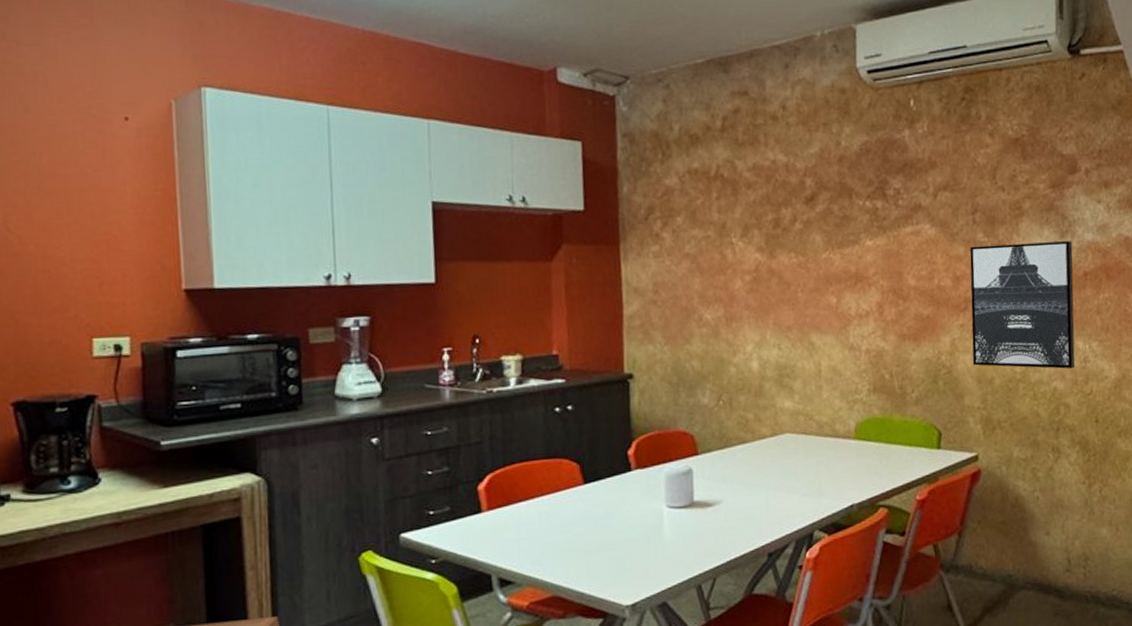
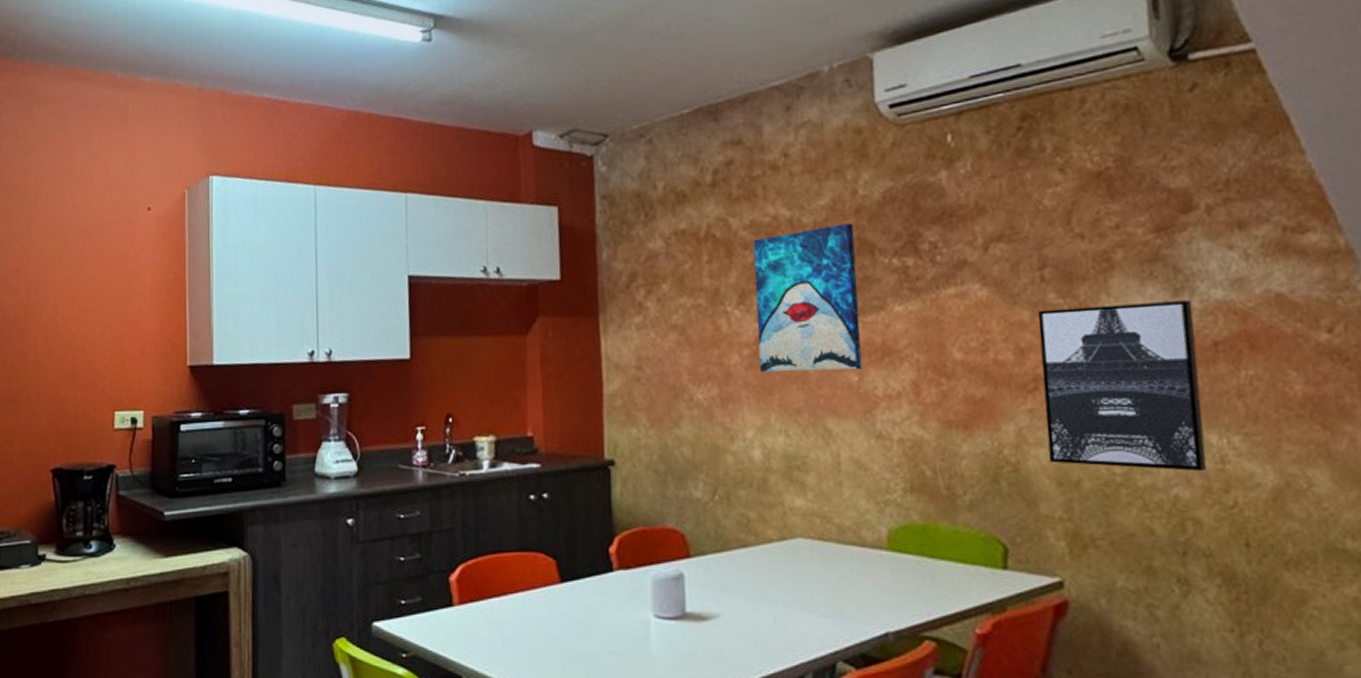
wall art: none [755,170,840,296] -> present [753,223,862,372]

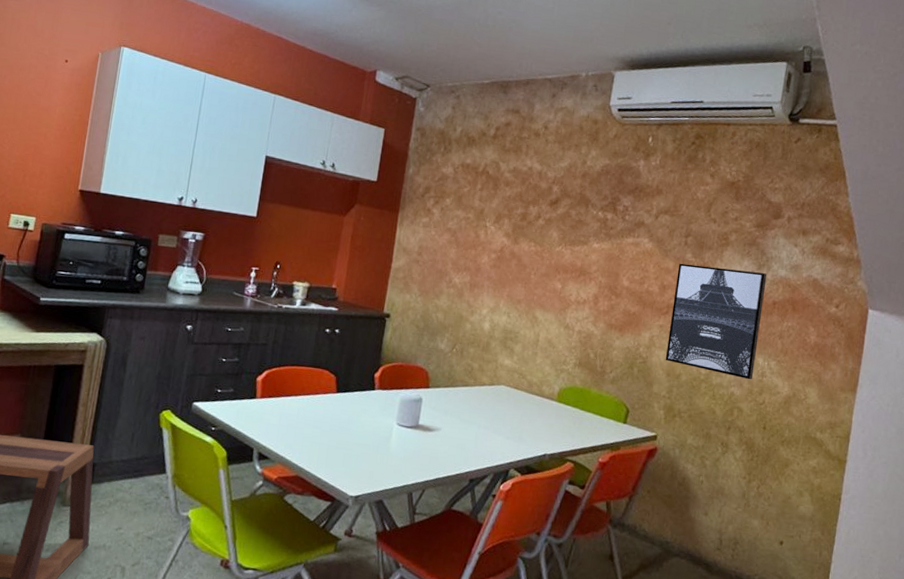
wall art: present [753,223,862,372] -> none [500,180,579,281]

